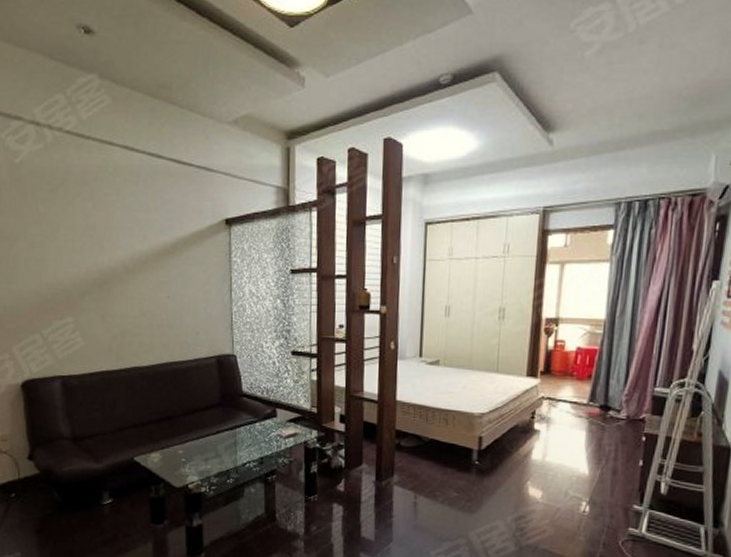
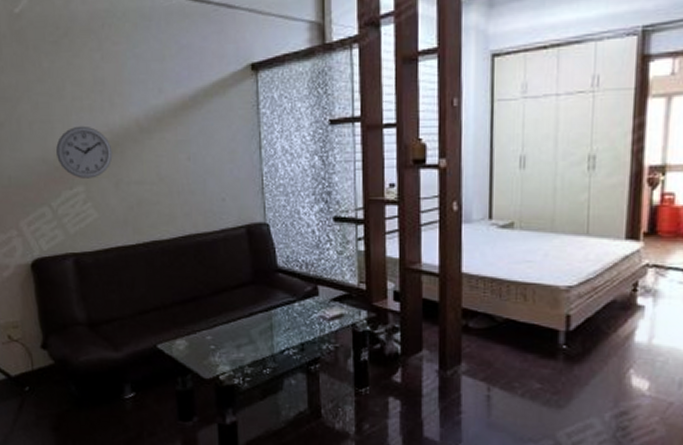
wall clock: none [49,264,100,311] -> present [56,125,113,179]

